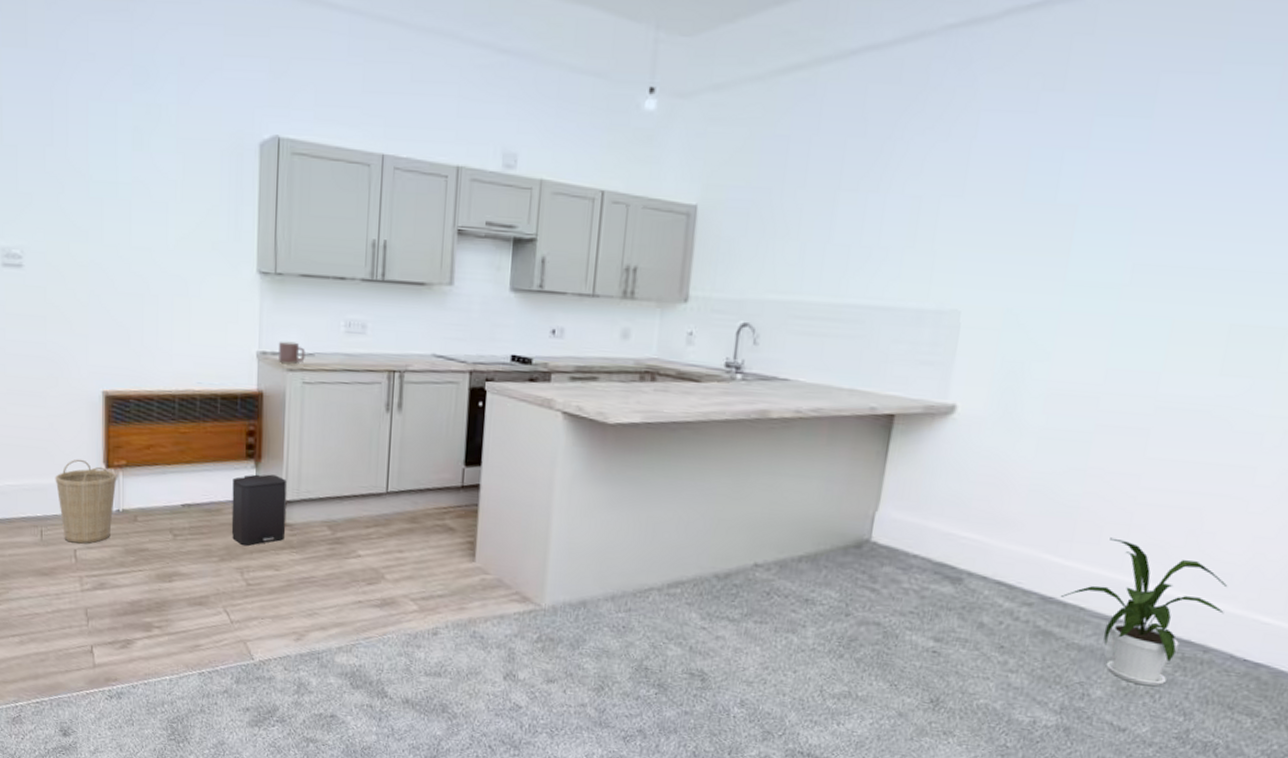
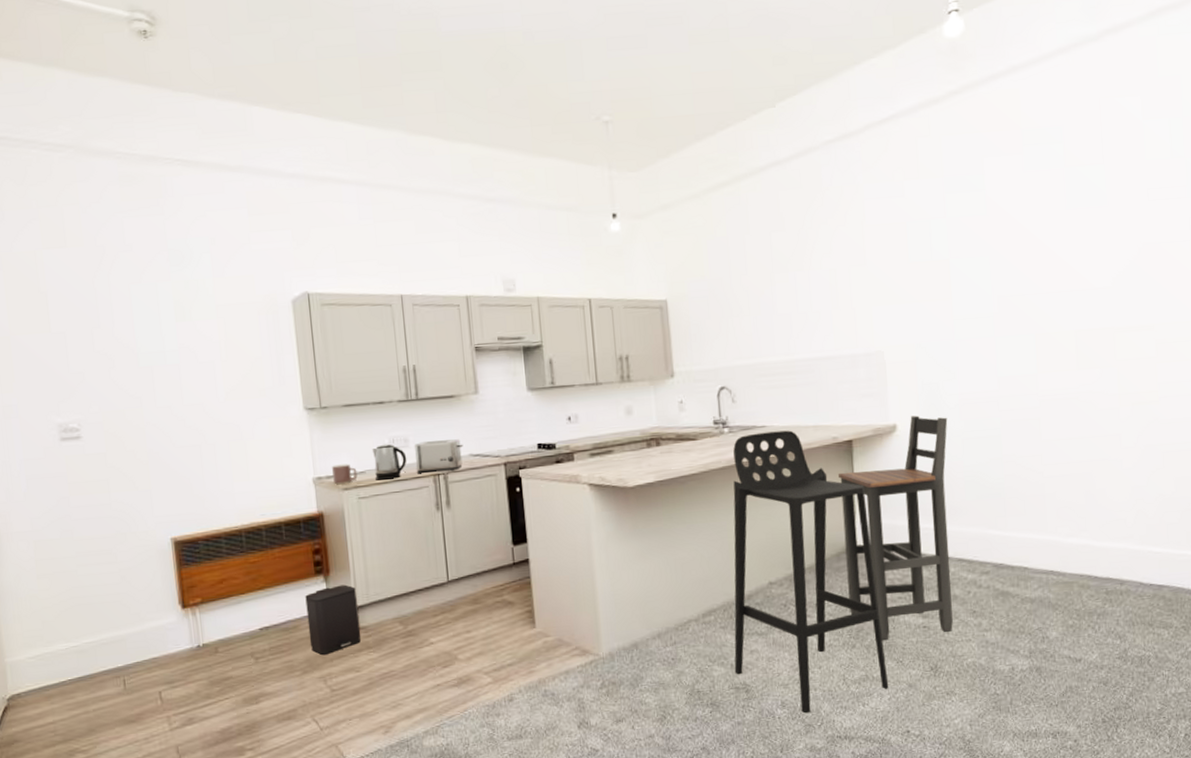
basket: present [55,459,117,544] -> none [132,604,194,686]
kettle: none [324,326,362,369] -> present [372,444,407,481]
toaster: none [370,330,427,371] -> present [414,439,464,474]
bar stool: none [692,386,898,718] -> present [733,430,889,713]
bar stool: none [845,398,1026,664] -> present [839,415,953,641]
house plant: present [1060,537,1228,687] -> none [1007,507,1127,621]

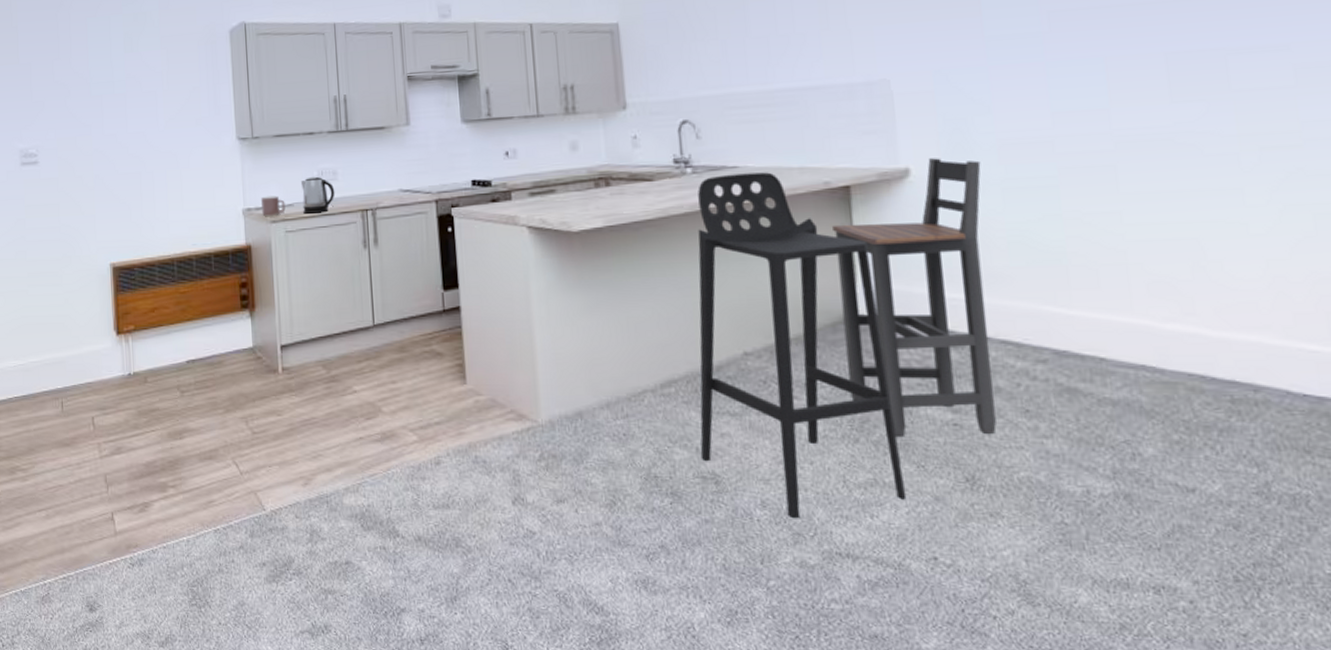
pedal bin: present [305,584,361,655] -> none [231,321,284,394]
toaster: present [414,439,464,474] -> none [342,173,393,209]

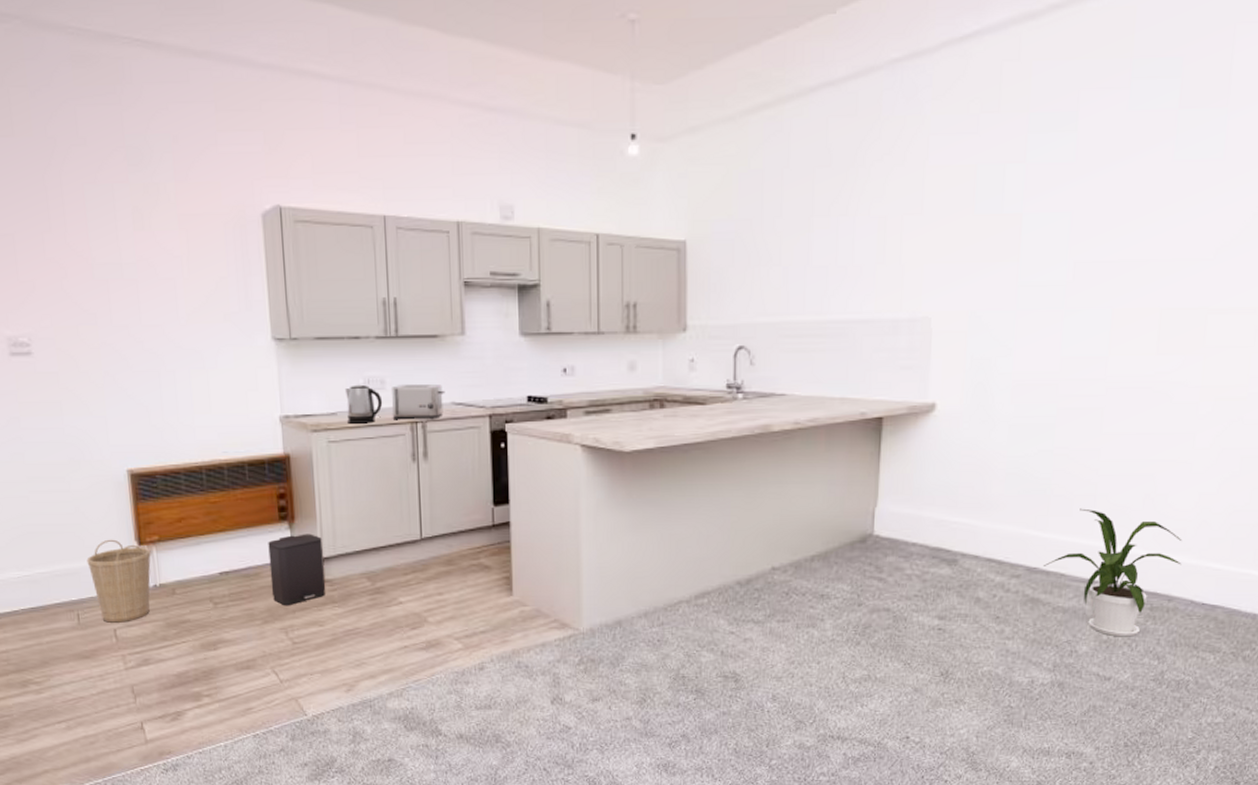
basket: none [72,329,127,411] -> present [86,539,151,623]
pedal bin: none [231,321,284,394] -> present [268,534,326,605]
mug: present [260,195,286,217] -> none [300,403,328,426]
toaster: none [342,173,393,209] -> present [391,383,445,420]
bar stool: present [698,172,907,518] -> none [724,401,893,708]
bar stool: present [833,158,997,438] -> none [858,395,996,641]
house plant: none [1074,280,1262,437] -> present [1042,508,1183,637]

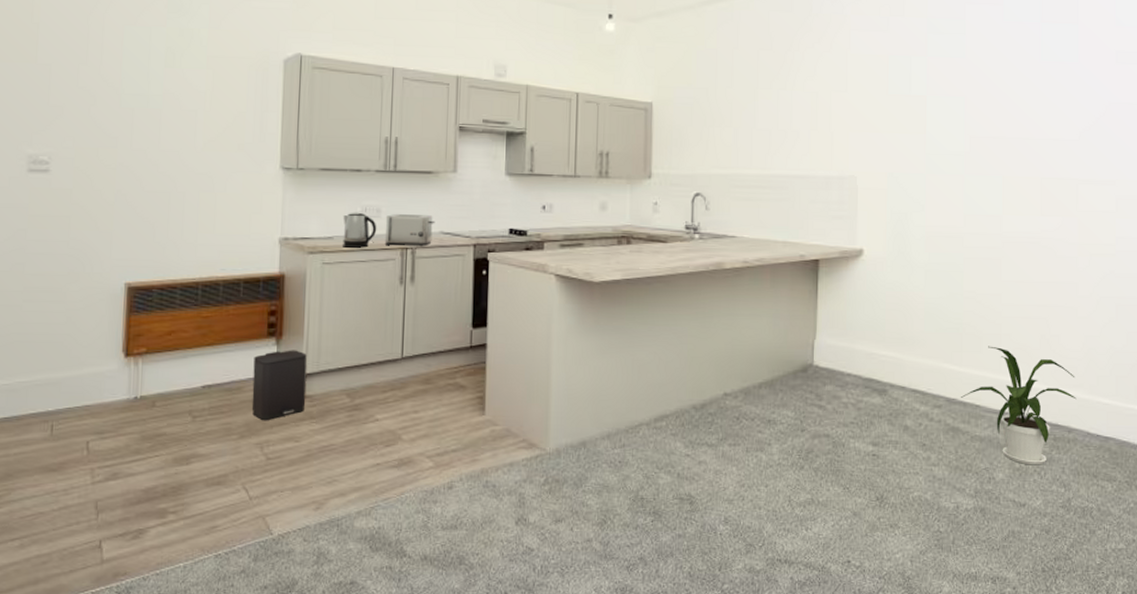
basket: present [86,539,151,623] -> none [70,350,137,435]

